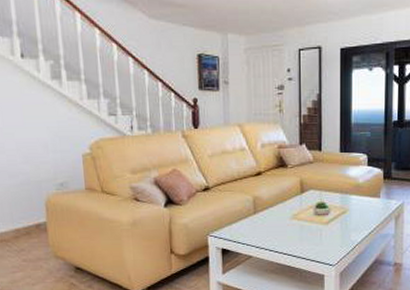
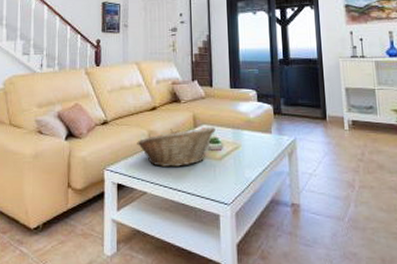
fruit basket: none [241,192,323,232] -> present [137,127,216,167]

